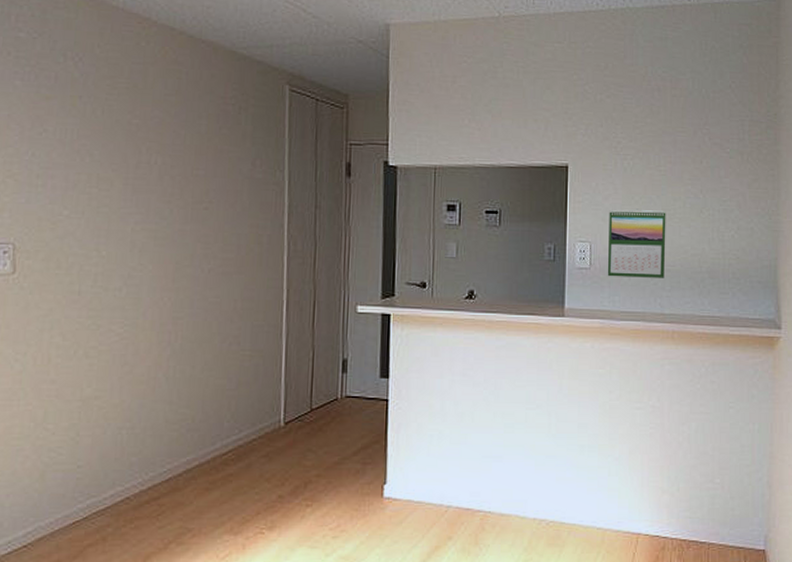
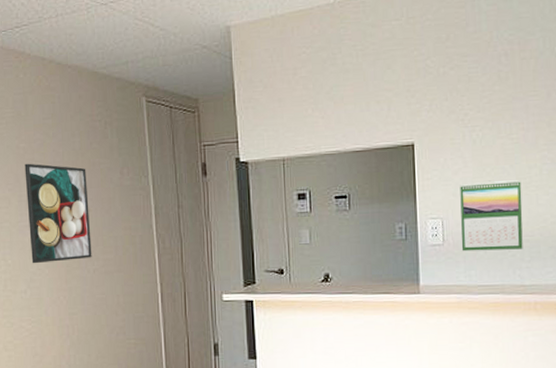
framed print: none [132,142,212,258] -> present [24,163,92,264]

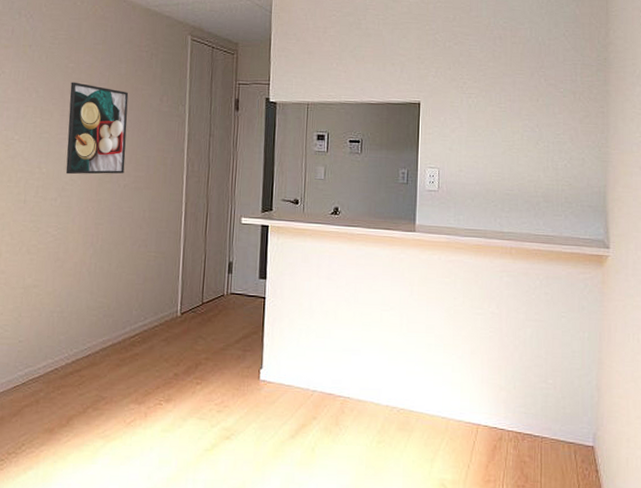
calendar: present [460,180,523,252] -> none [453,140,506,201]

